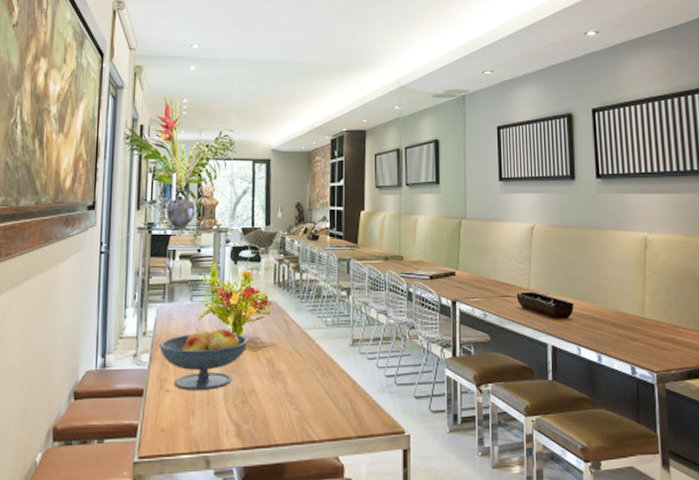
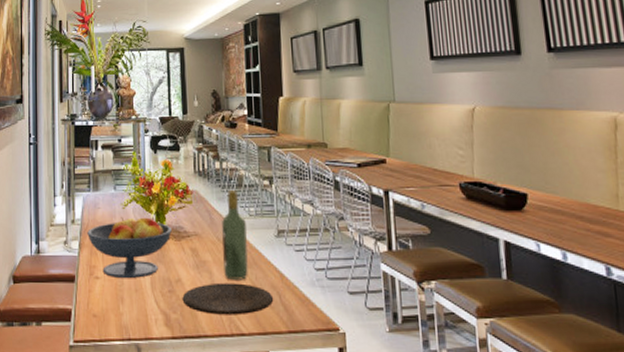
plate: none [255,391,345,424] -> present [182,282,274,315]
wine bottle: none [297,301,324,389] -> present [221,190,248,280]

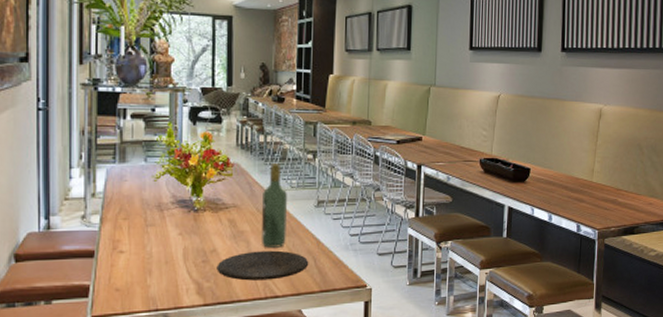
fruit bowl: present [87,216,172,279] -> none [111,189,209,252]

